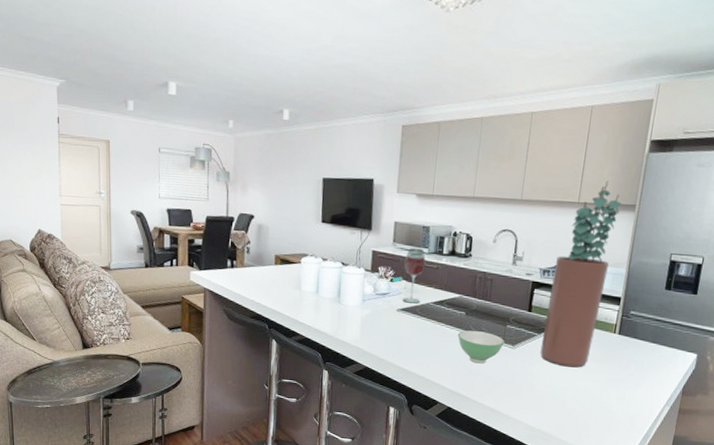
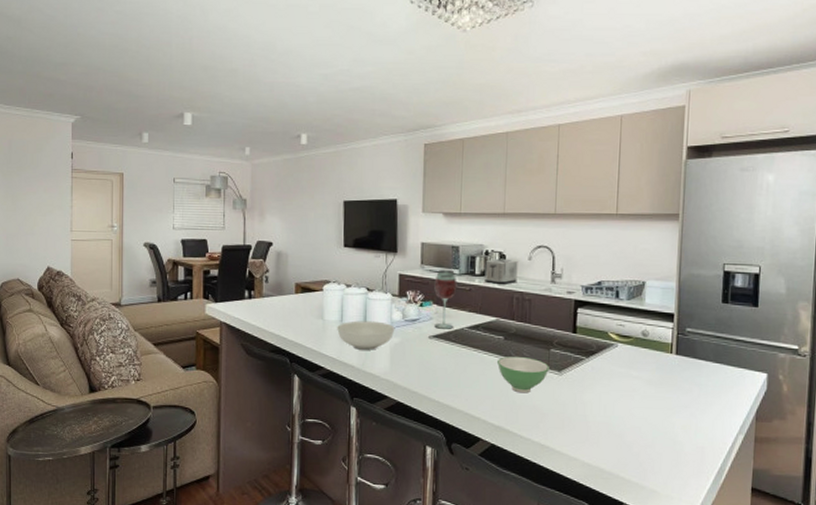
bowl: none [313,292,367,320] -> present [337,321,395,350]
toaster: none [451,240,484,265] -> present [483,258,518,285]
vase: present [540,180,622,368] -> none [590,189,664,394]

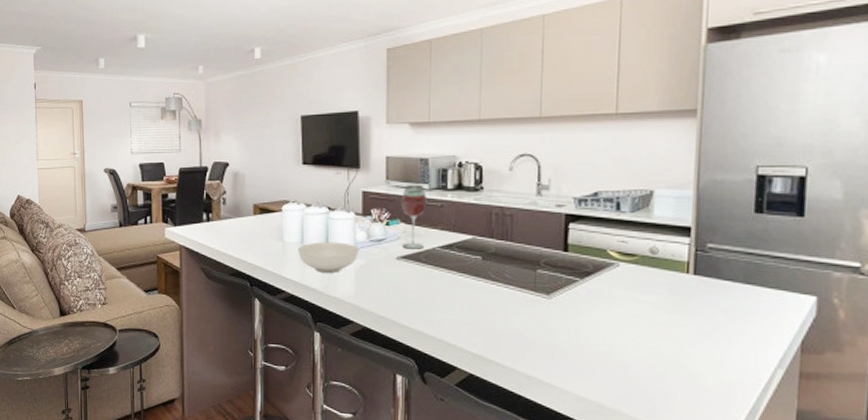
toaster: present [483,258,518,285] -> none [457,170,497,200]
bowl: present [496,356,549,393] -> none [473,277,536,319]

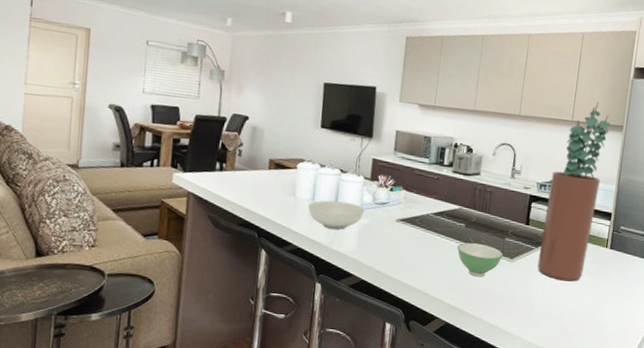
wineglass: present [401,184,427,249] -> none [402,157,427,214]
toaster: none [457,170,497,200] -> present [451,151,484,177]
bowl: none [473,277,536,319] -> present [456,242,503,277]
vase: none [585,83,677,320] -> present [537,101,611,282]

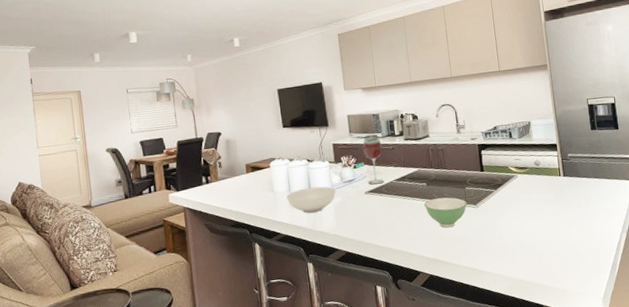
wineglass: none [402,157,427,214] -> present [362,134,384,185]
vase: present [537,101,611,282] -> none [493,49,544,215]

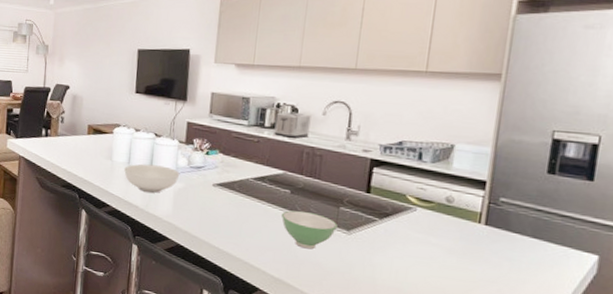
wineglass: present [362,134,384,185] -> none [219,119,246,179]

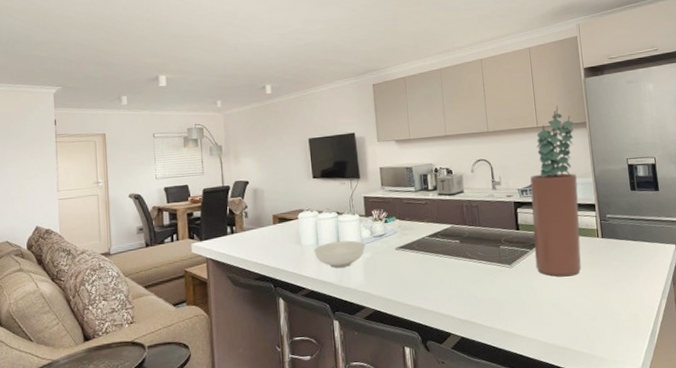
bowl: present [280,210,338,249] -> none [456,255,501,288]
vase: none [382,46,483,262] -> present [530,105,582,277]

